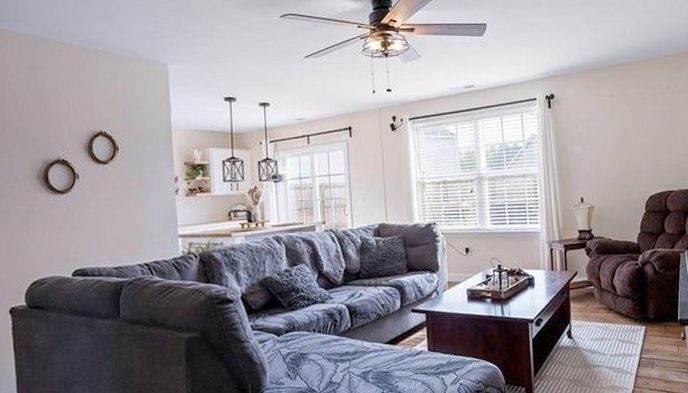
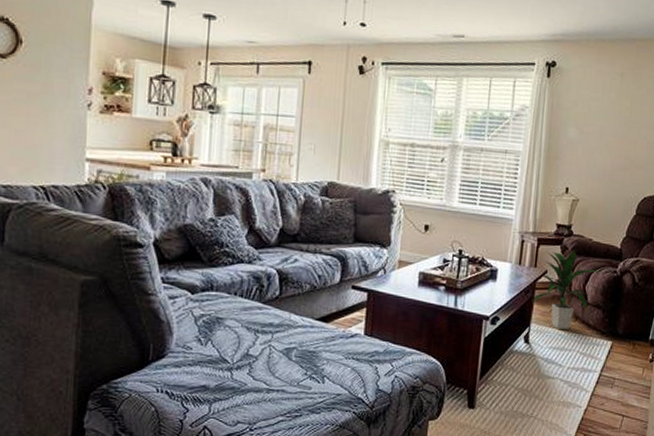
indoor plant: none [568,251,624,322] -> present [532,251,600,329]

